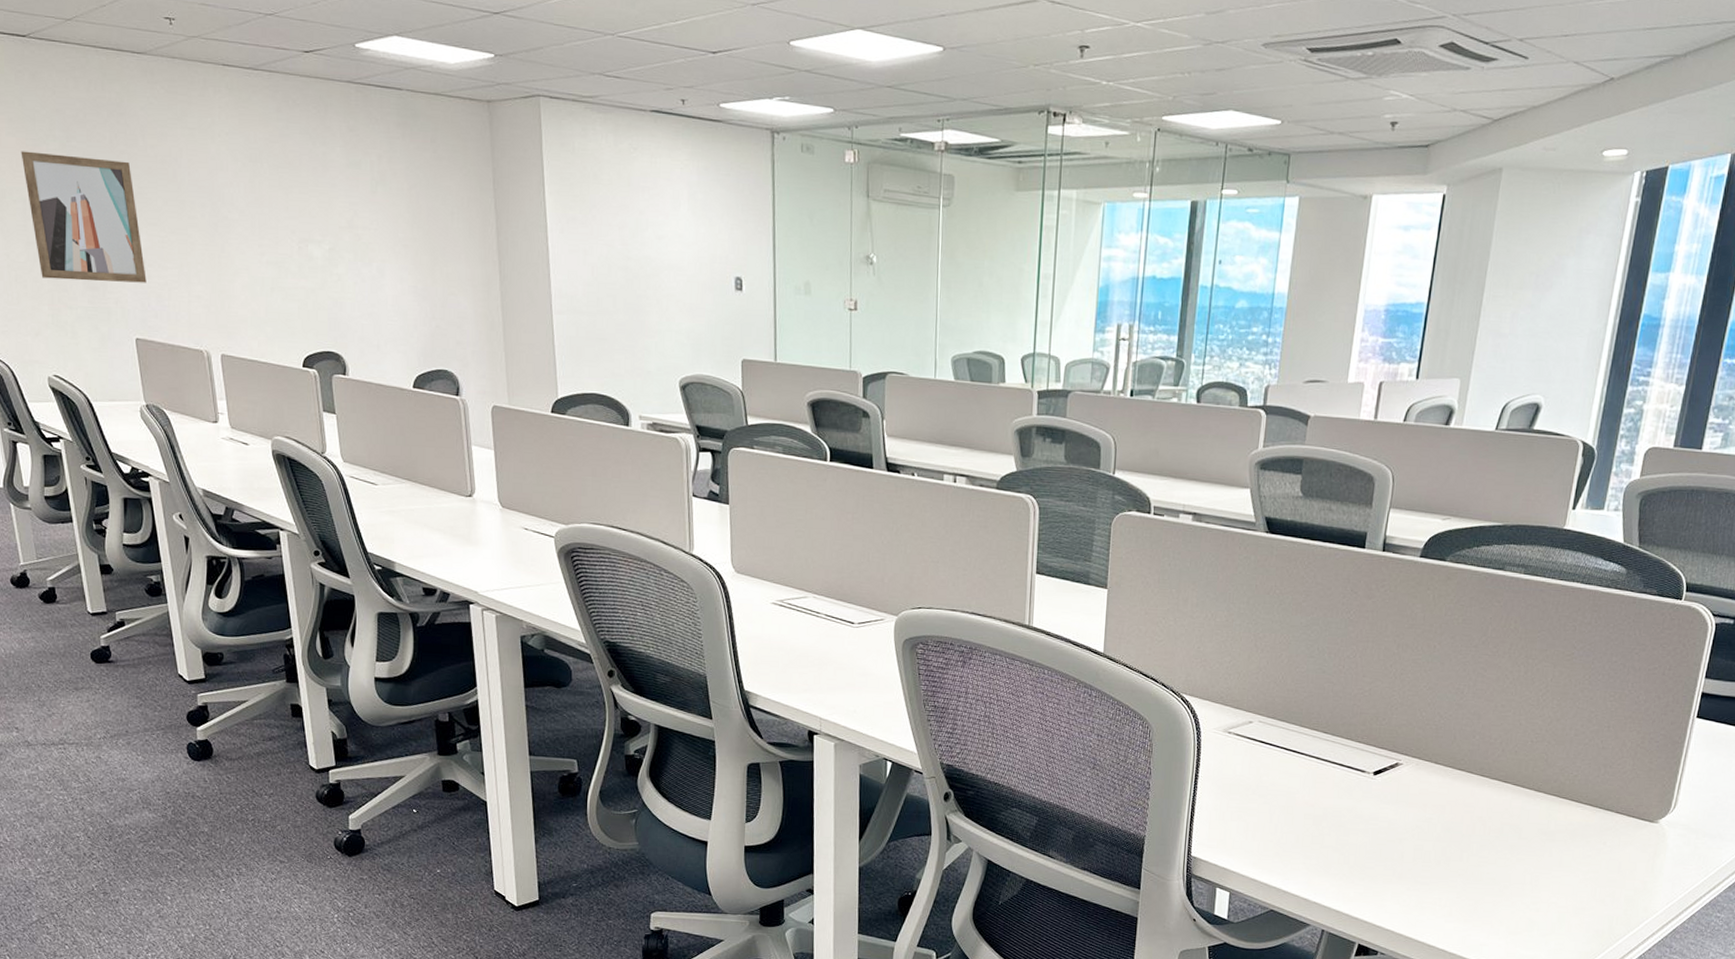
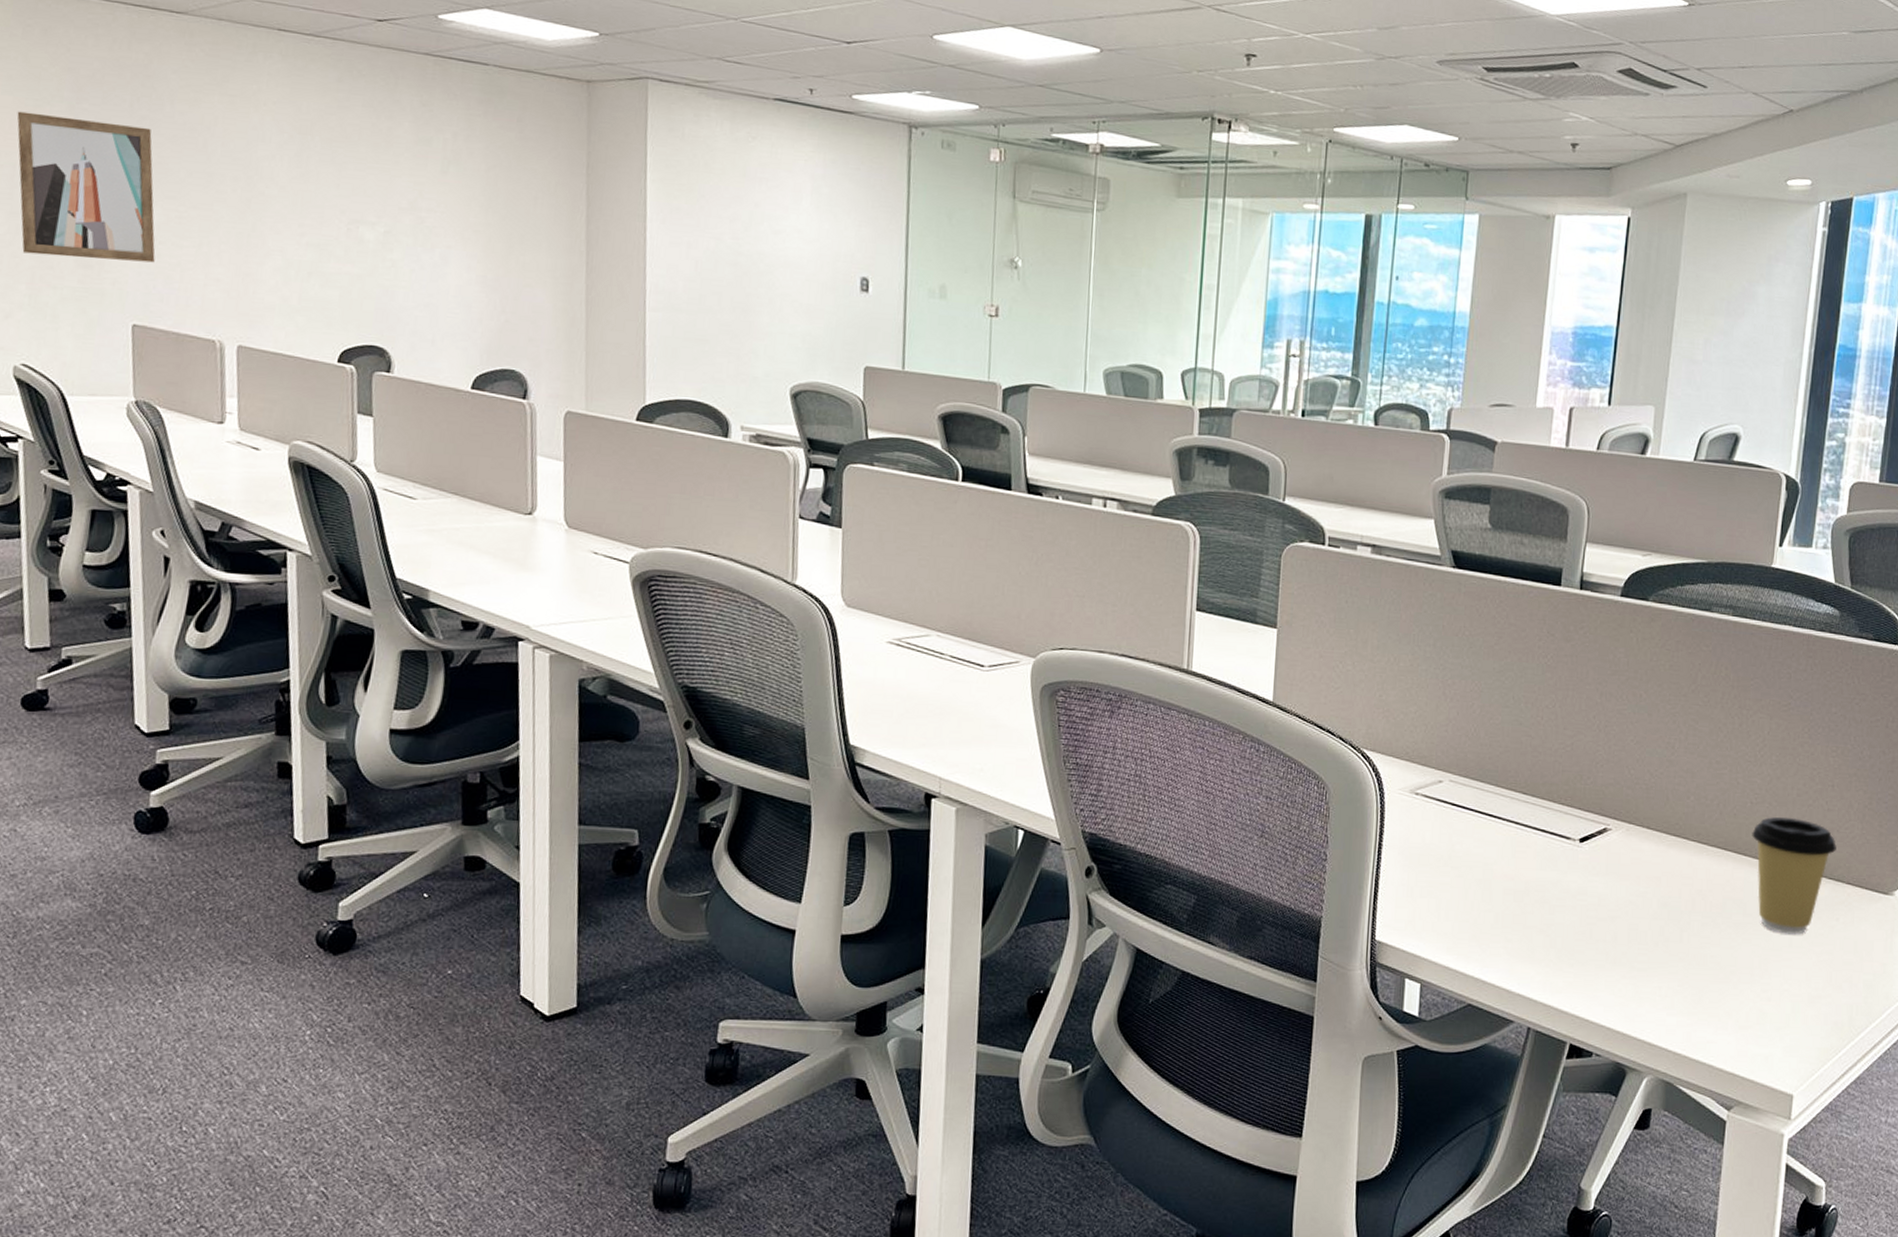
coffee cup: none [1530,754,1609,856] -> present [1752,816,1837,935]

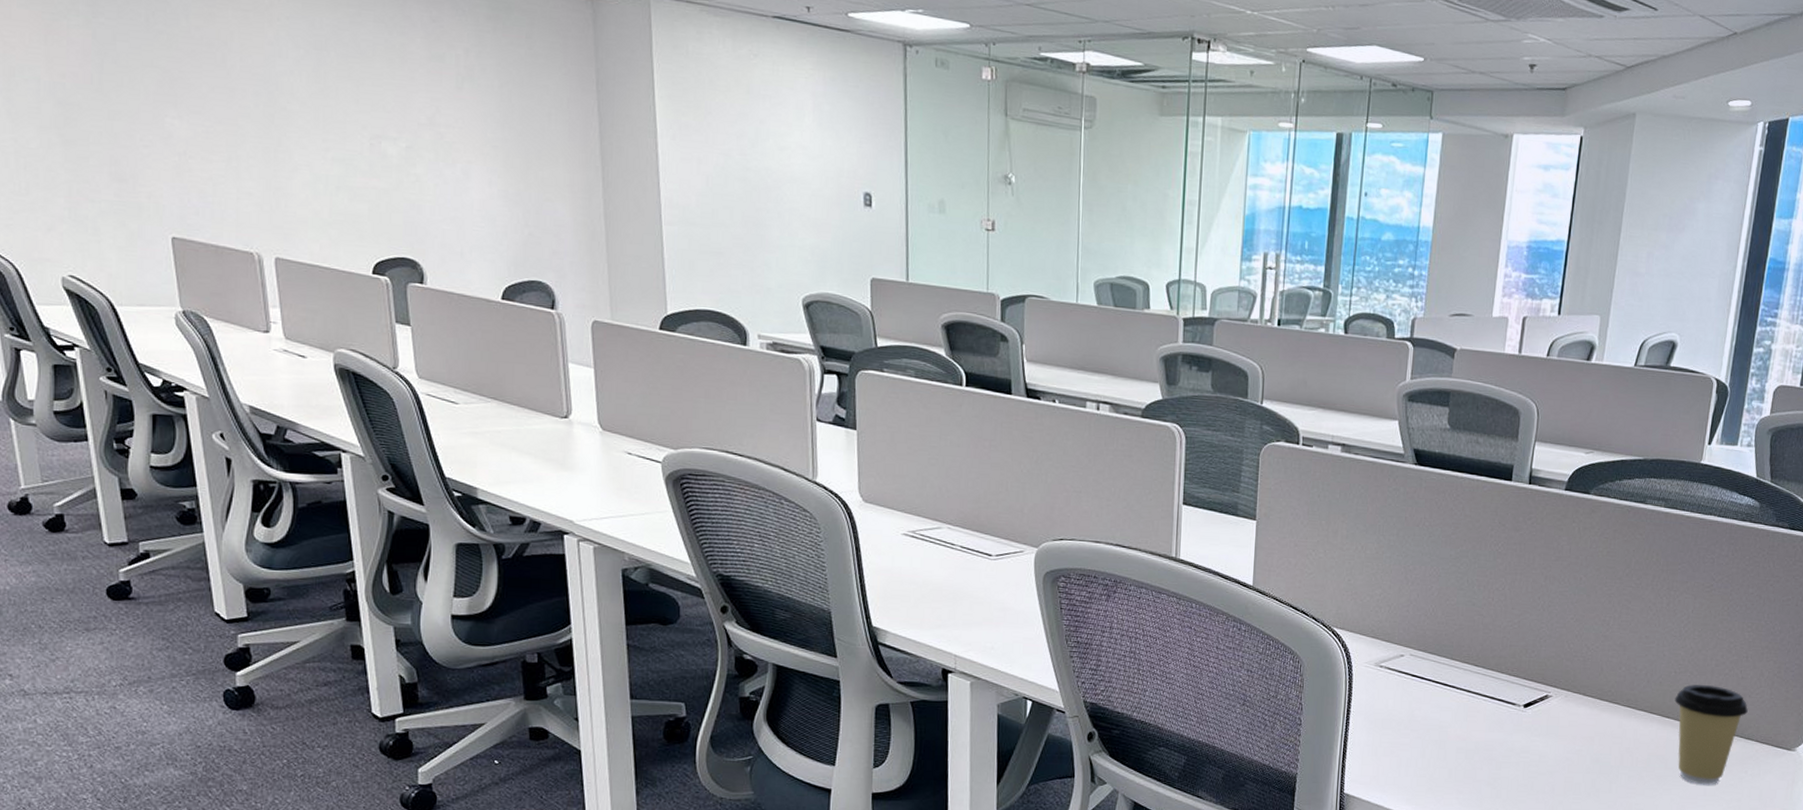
wall art: present [17,111,155,263] -> none [35,25,187,177]

